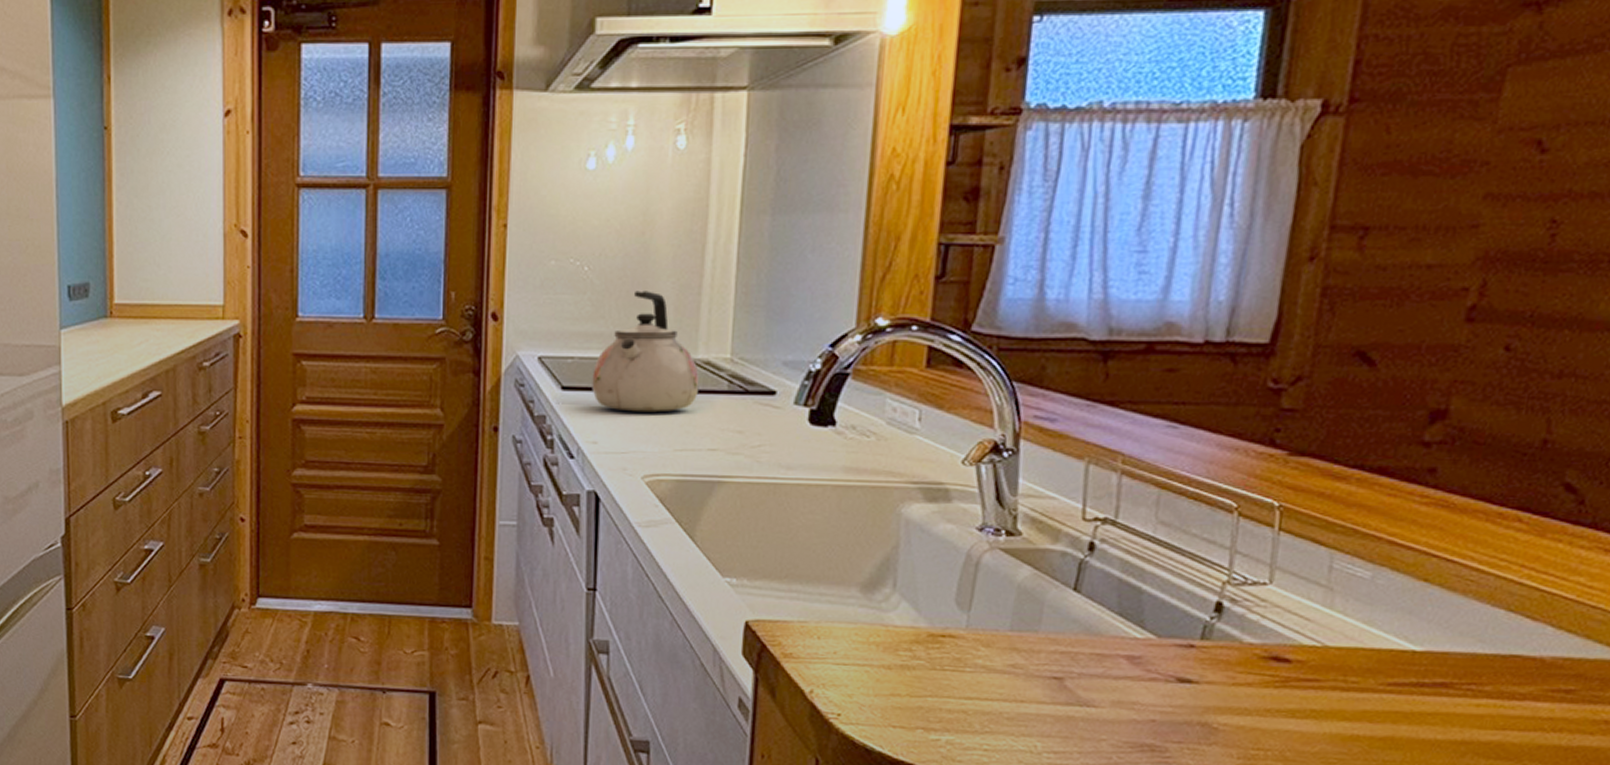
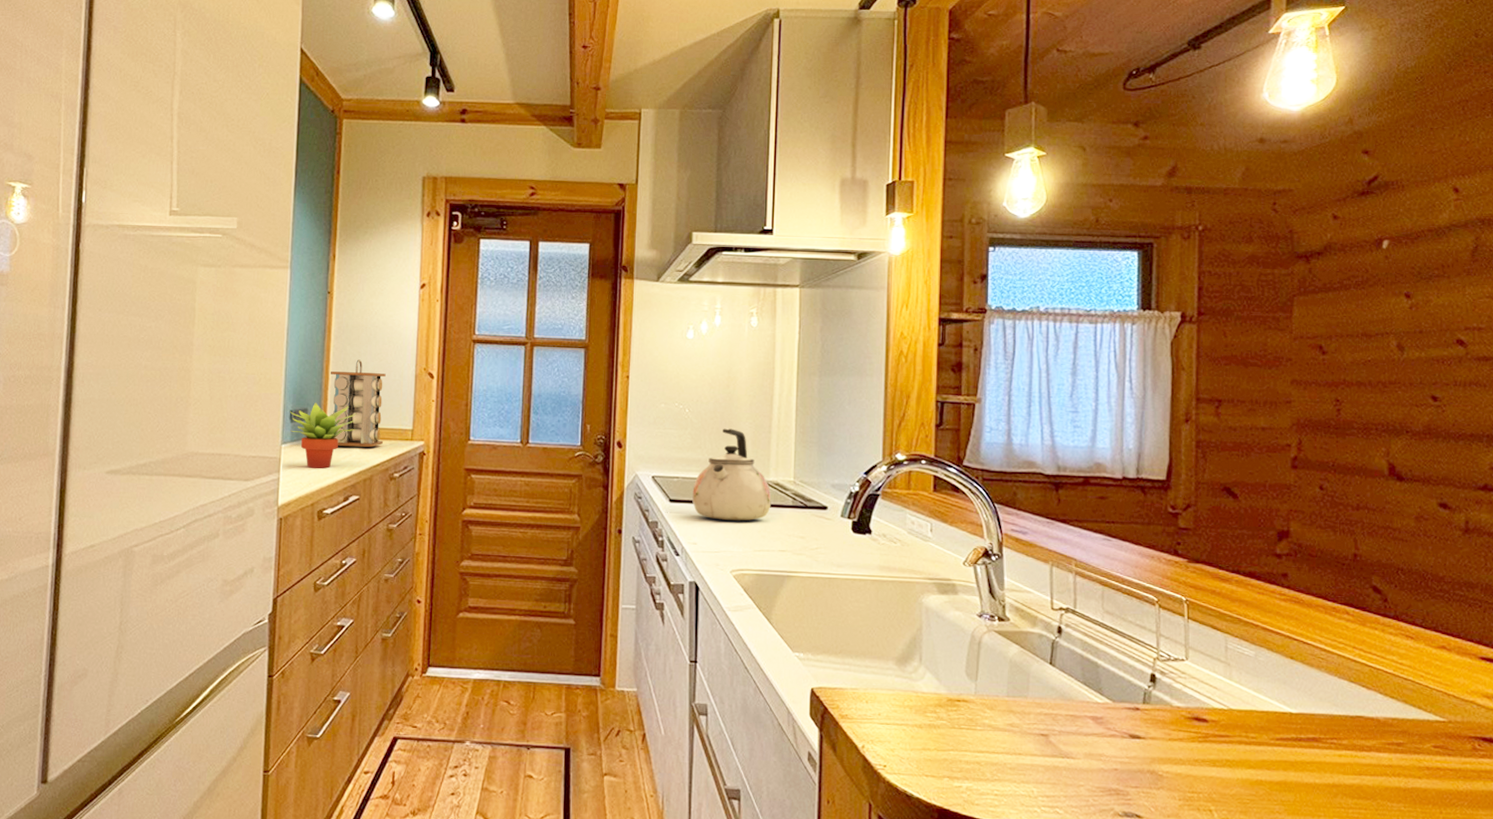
succulent plant: none [68,274,152,358] -> present [290,402,357,469]
spice rack: none [115,216,188,331] -> present [331,359,386,448]

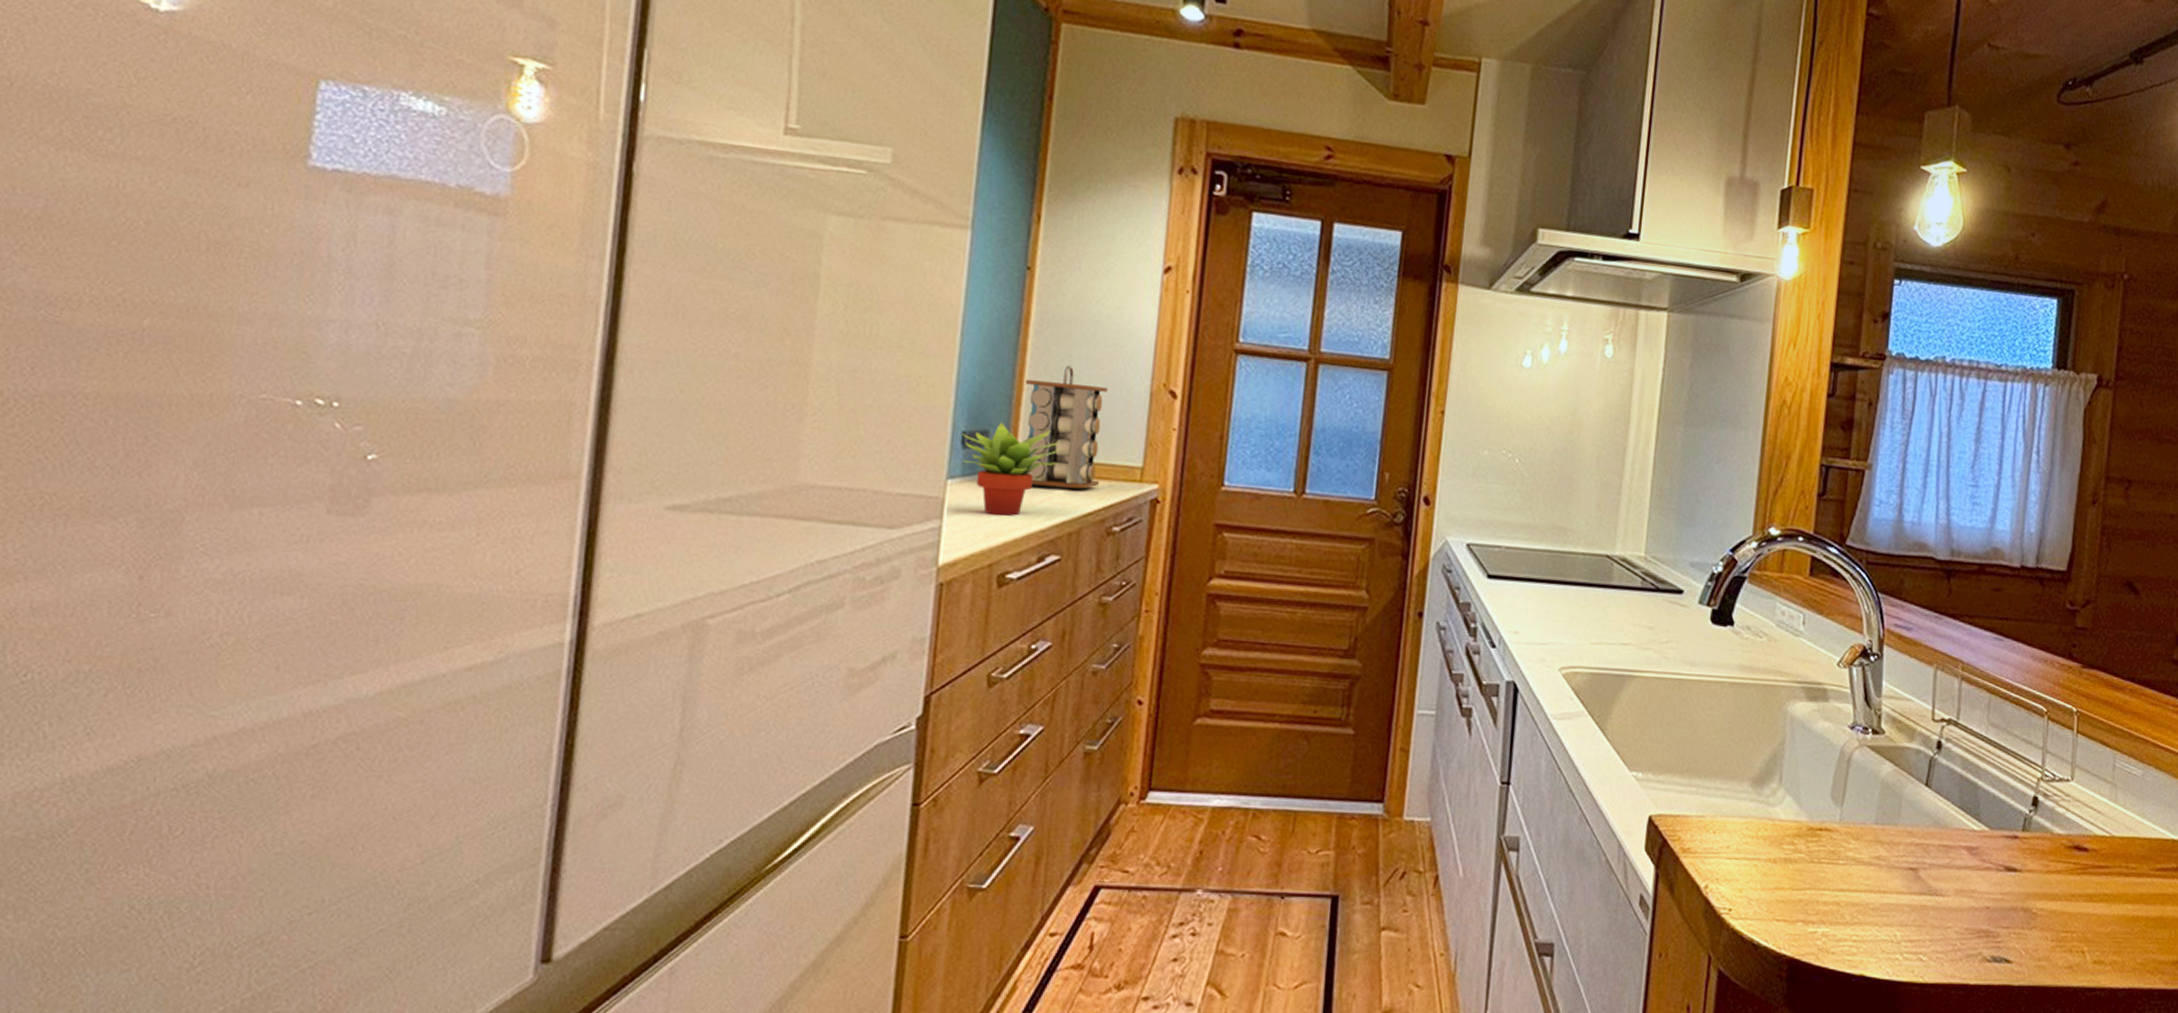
kettle: present [692,428,772,521] -> none [1516,486,1616,606]

